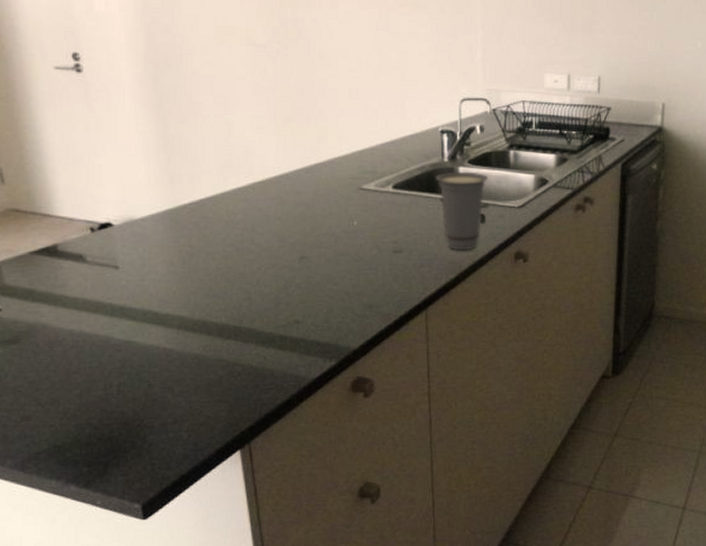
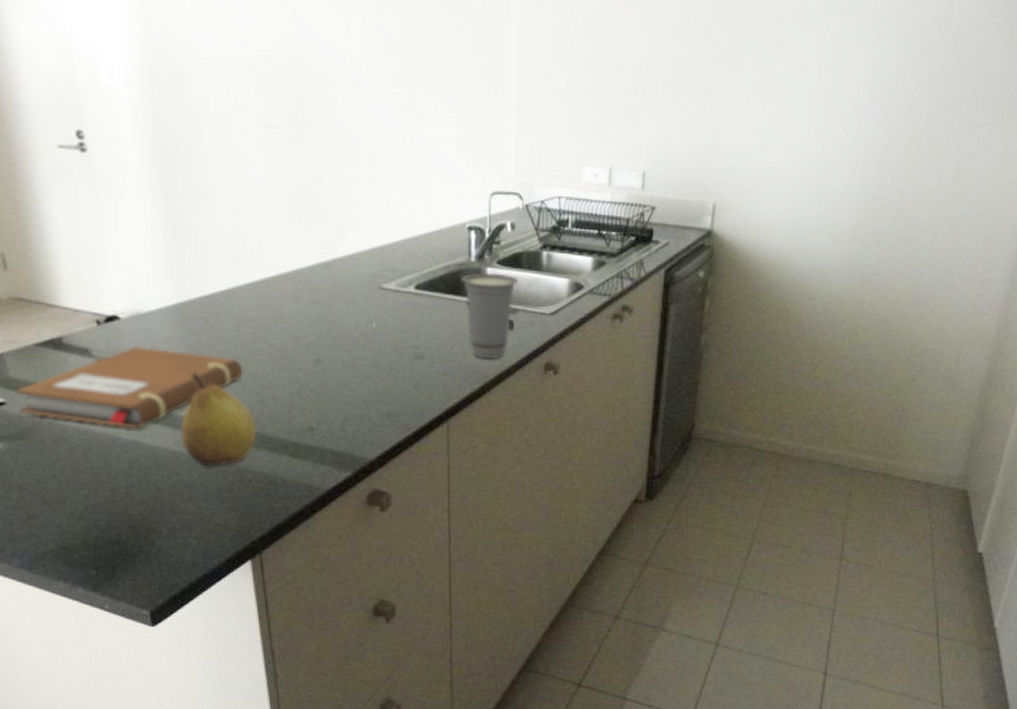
notebook: none [12,250,232,329] -> present [17,345,243,429]
fruit: none [171,274,244,361] -> present [180,373,256,466]

